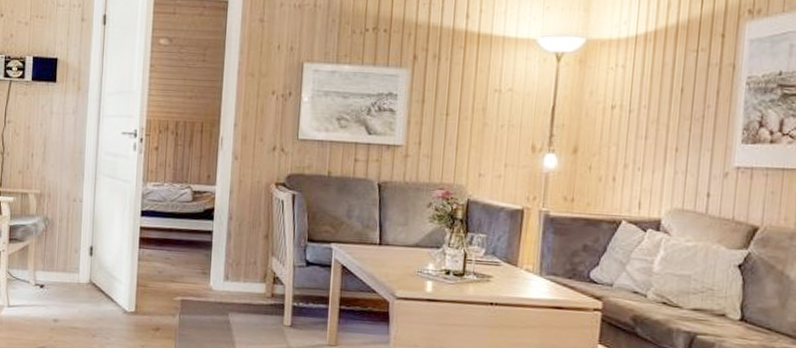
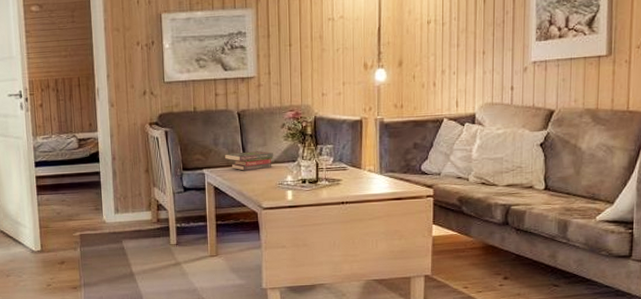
books: none [358,229,415,252] -> present [225,151,273,171]

